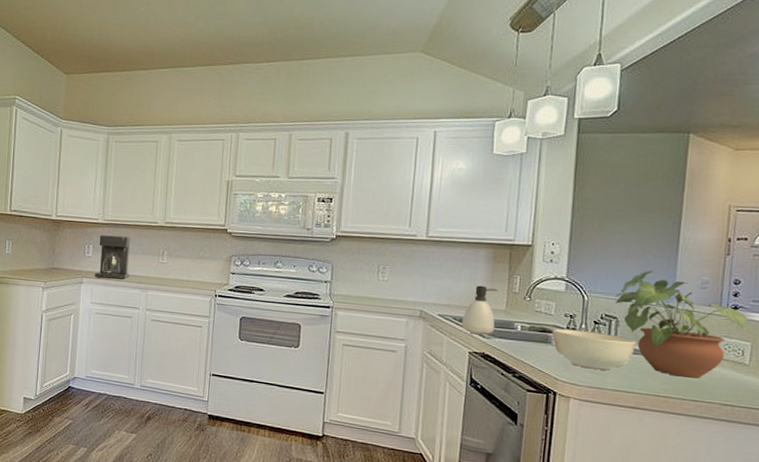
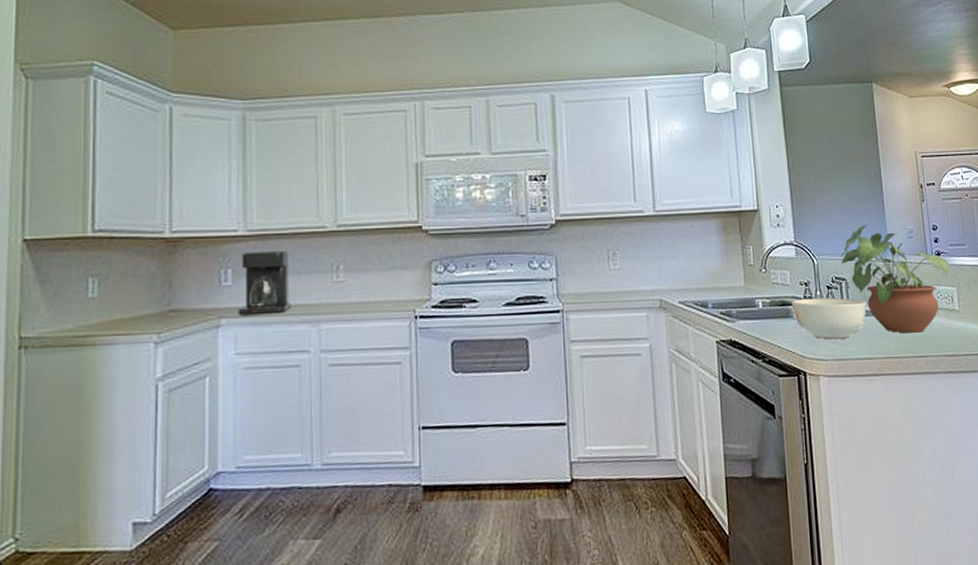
soap dispenser: present [462,285,498,336] -> none [704,261,738,320]

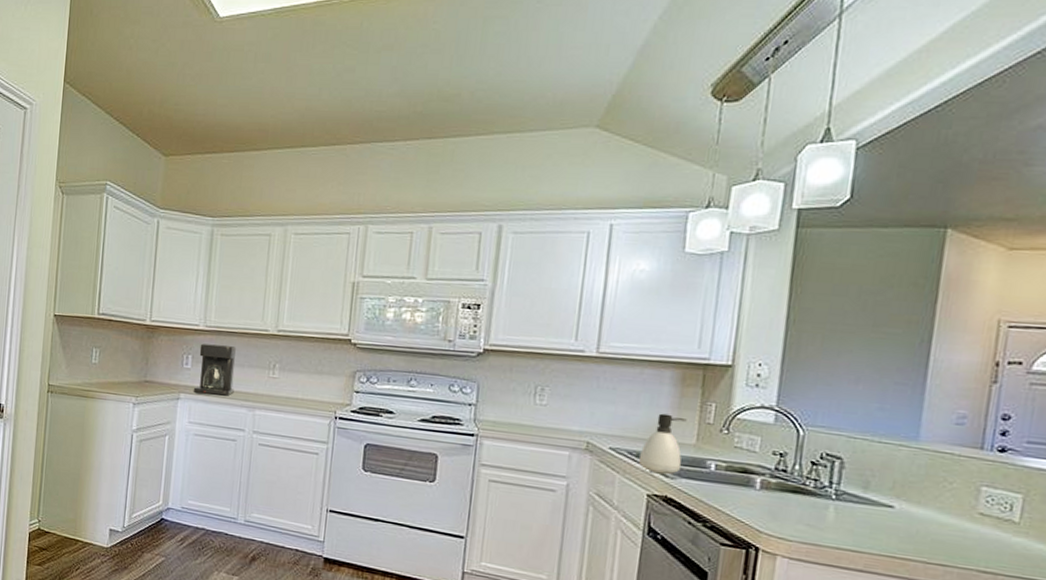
soap dispenser: none [704,261,738,320] -> present [639,413,687,475]
bowl: present [791,297,867,340] -> none [755,469,867,524]
potted plant: present [840,225,951,333] -> none [840,400,1020,538]

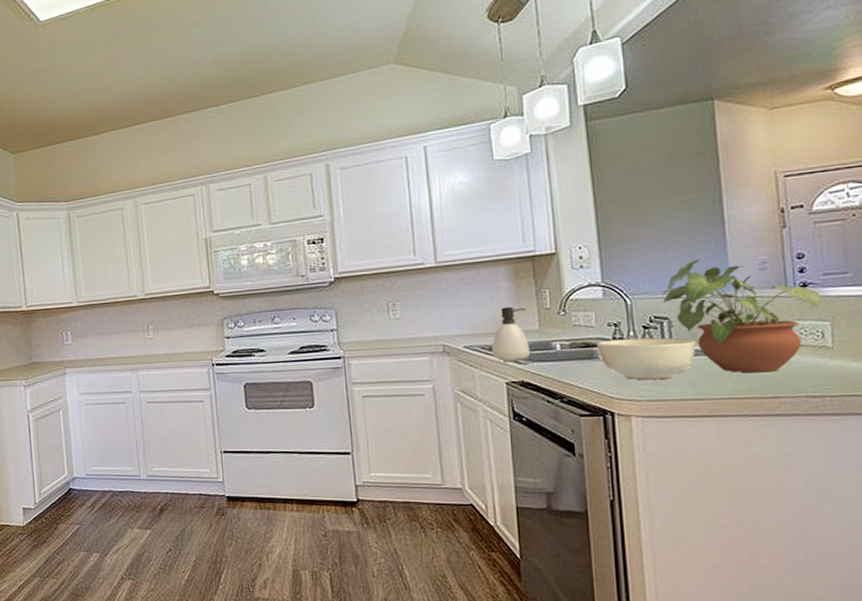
coffee maker: present [193,343,236,396] -> none [76,316,115,366]
bowl: none [755,469,867,524] -> present [596,337,696,380]
potted plant: none [840,400,1020,538] -> present [661,259,822,373]

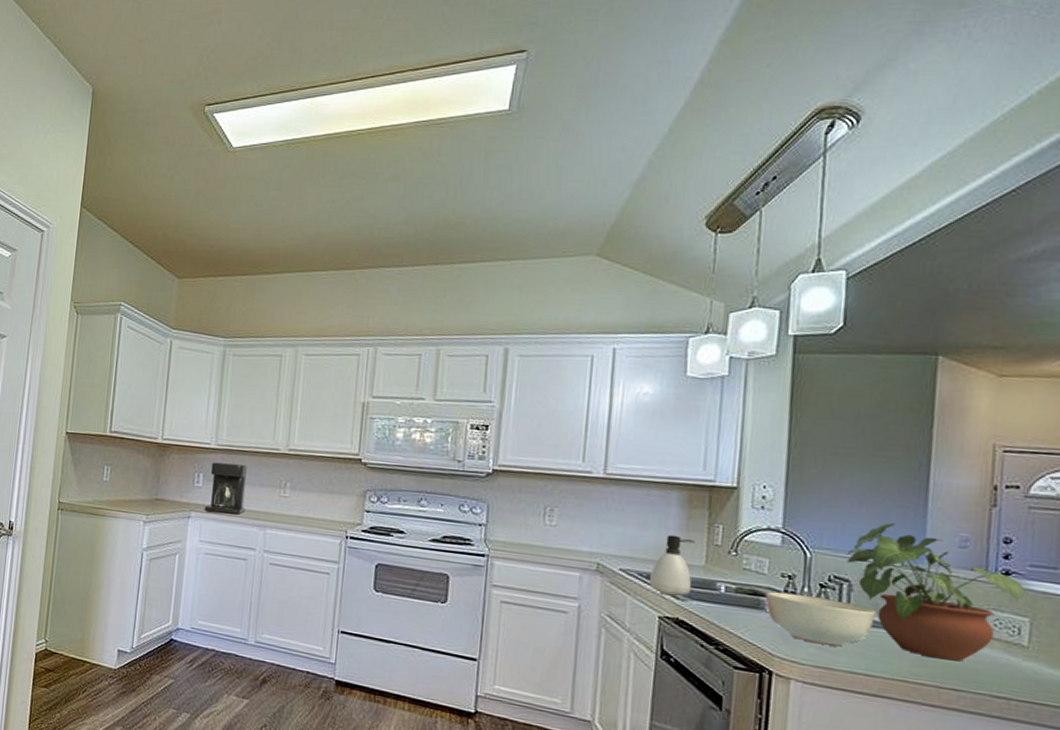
coffee maker: none [76,316,115,366] -> present [204,462,247,515]

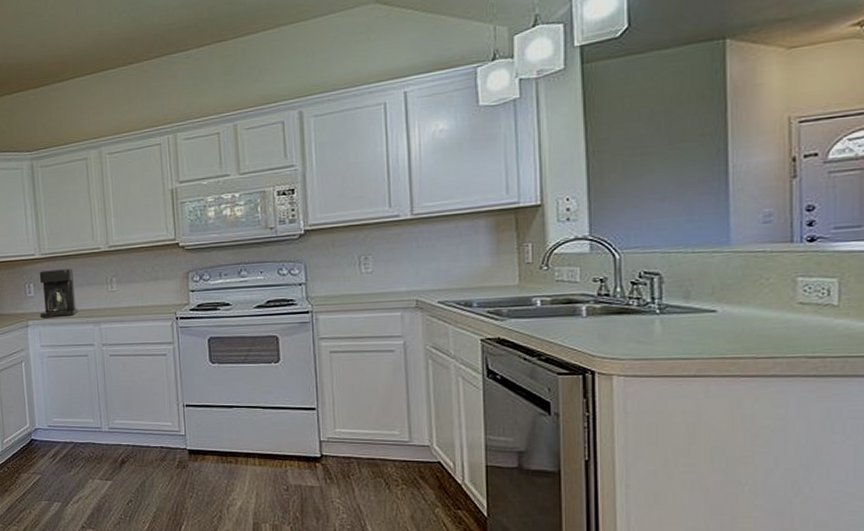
soap dispenser: present [649,534,695,597] -> none [468,261,509,319]
bowl: present [765,591,876,647] -> none [580,294,688,338]
potted plant: present [846,523,1025,662] -> none [654,211,831,332]

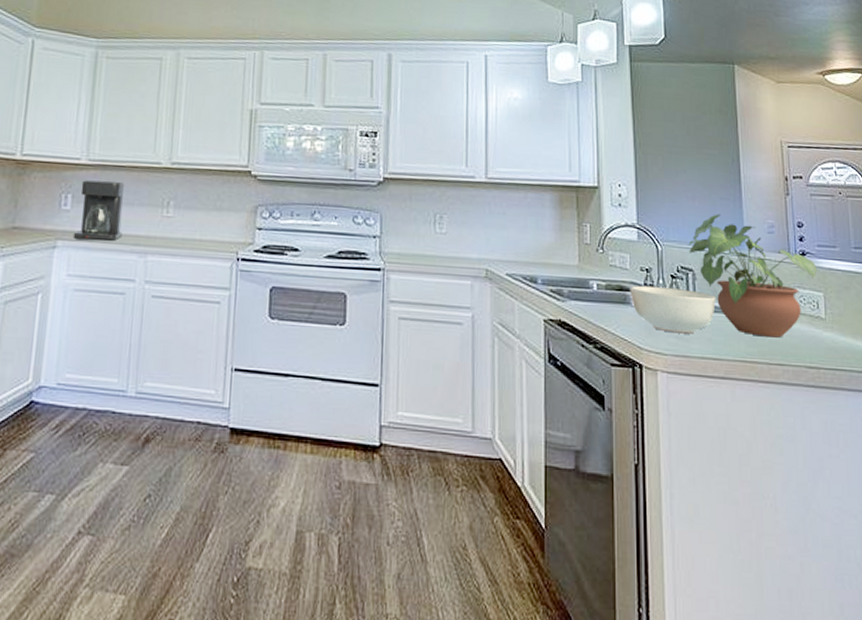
bowl: none [580,294,688,338] -> present [630,285,716,334]
potted plant: none [654,211,831,332] -> present [688,214,817,338]

